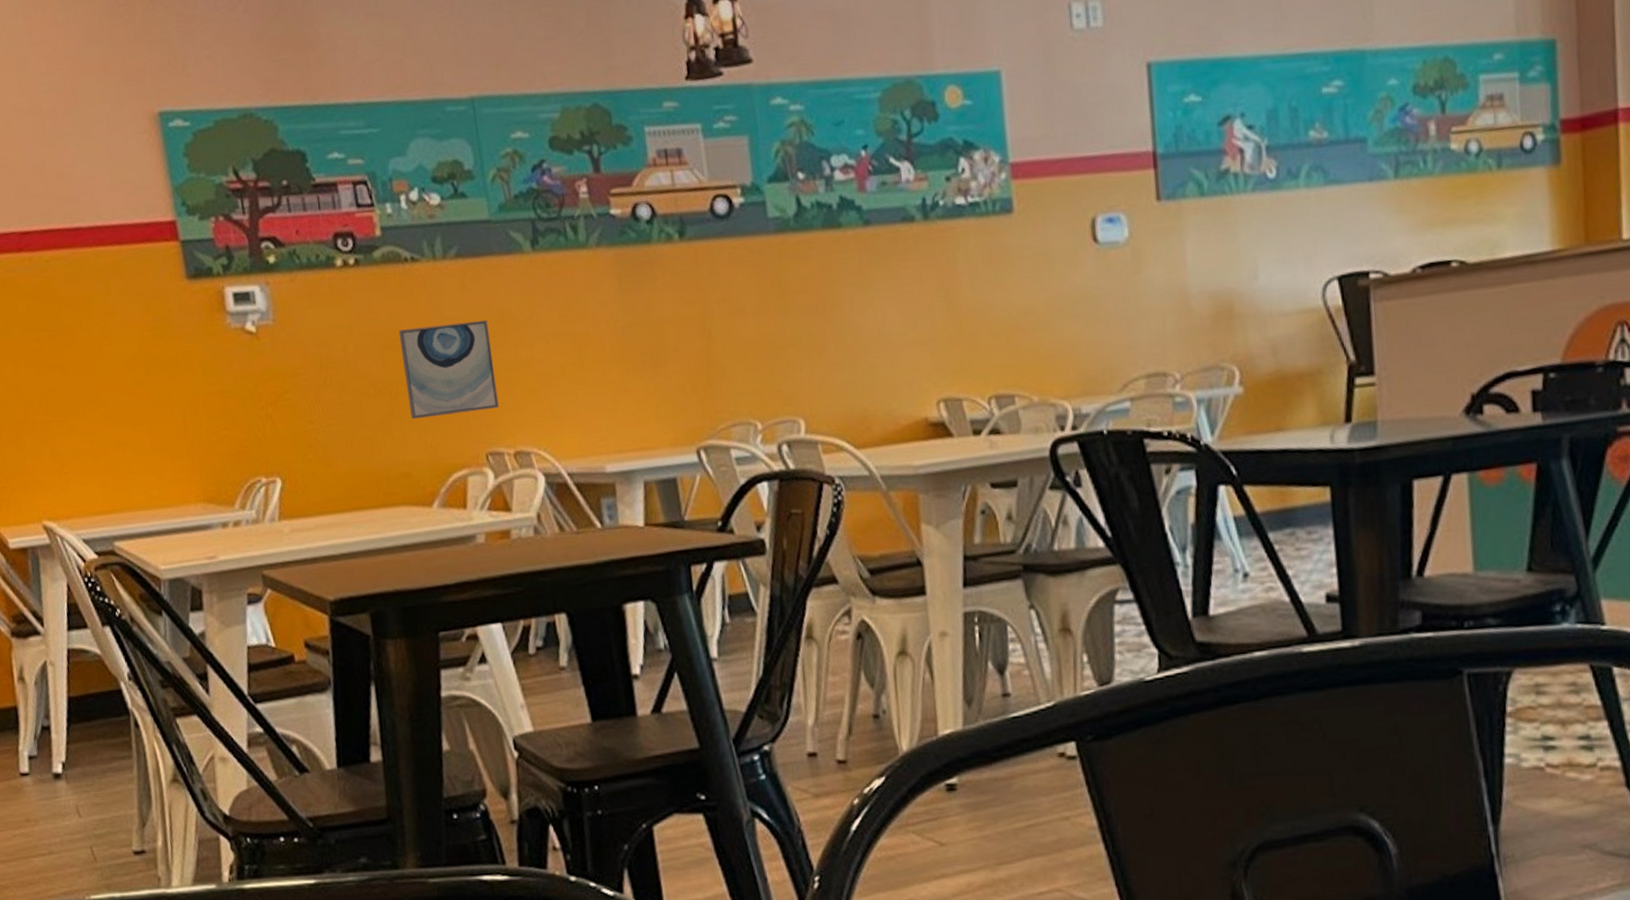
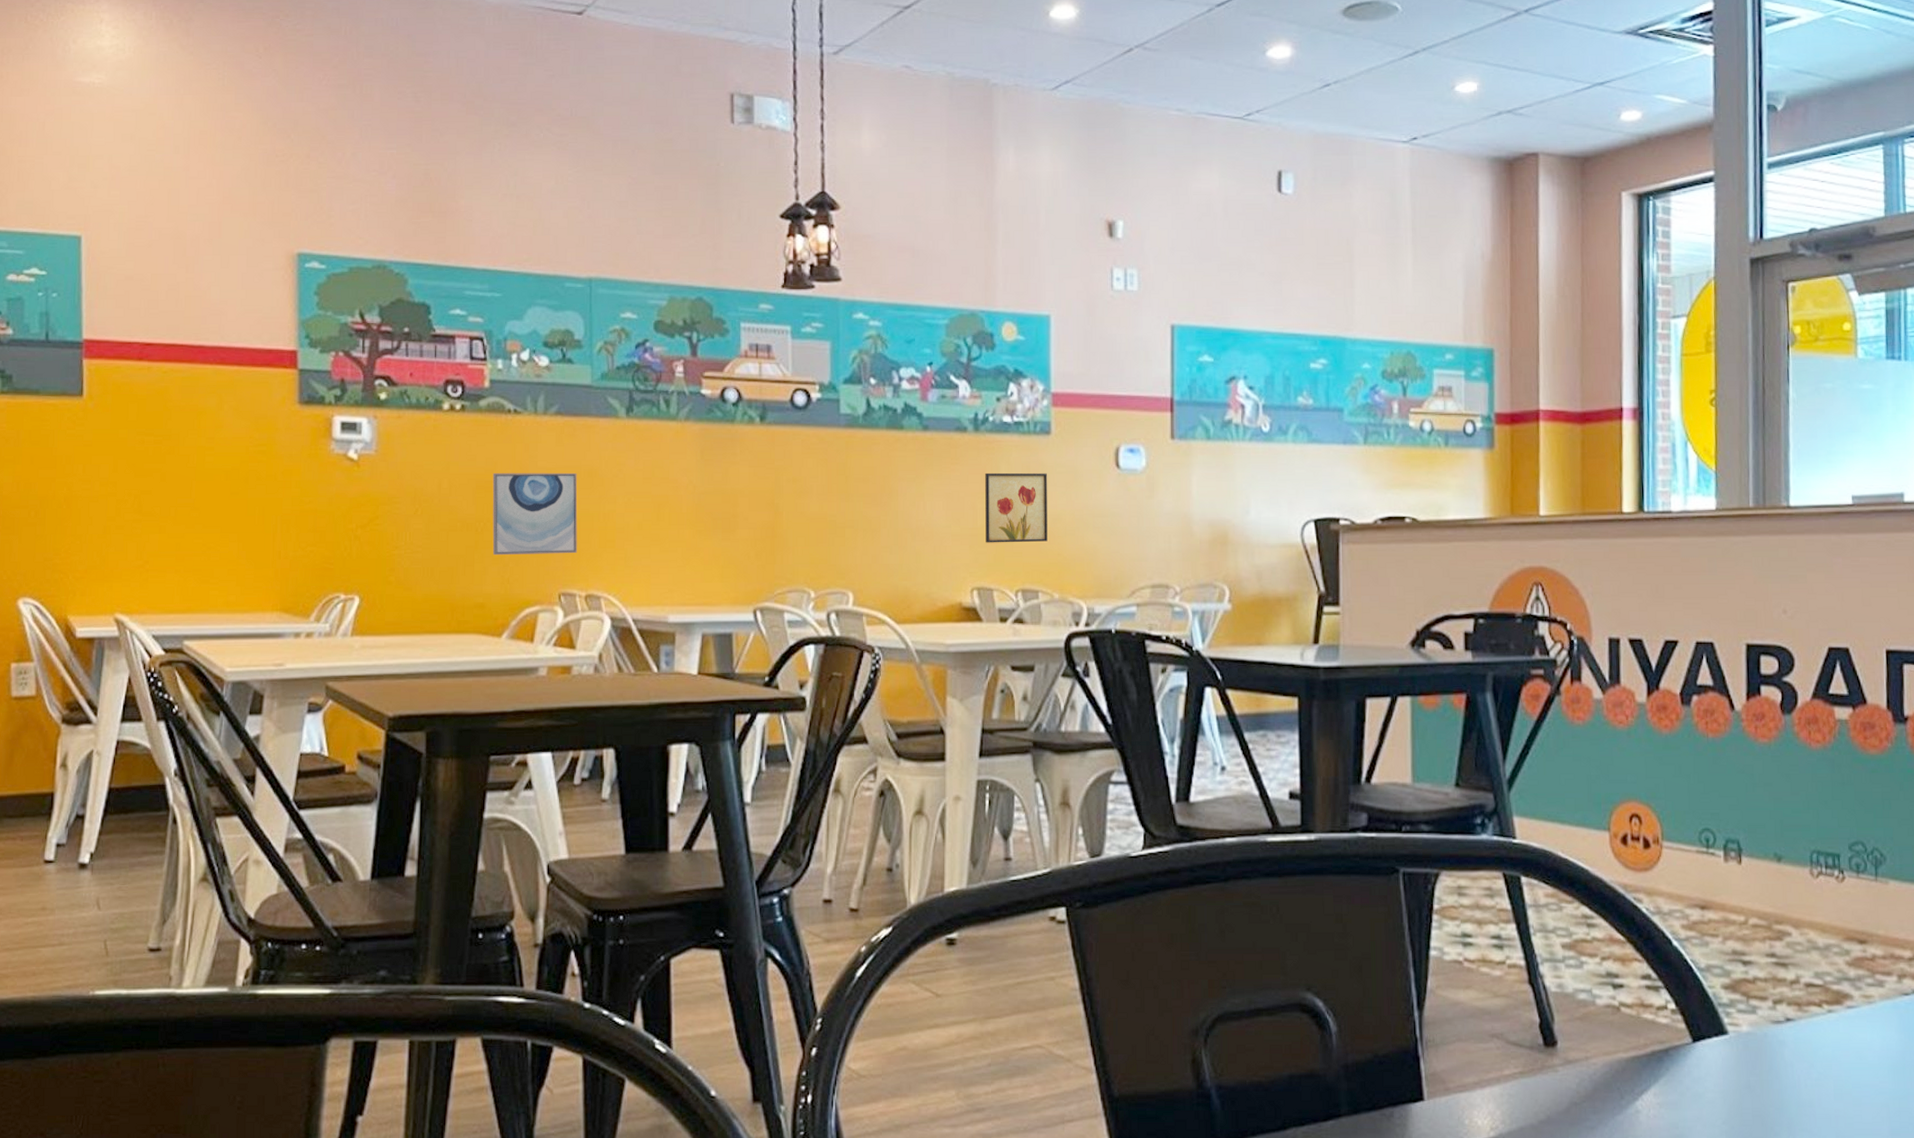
wall art: none [941,258,1020,347] -> present [985,472,1048,543]

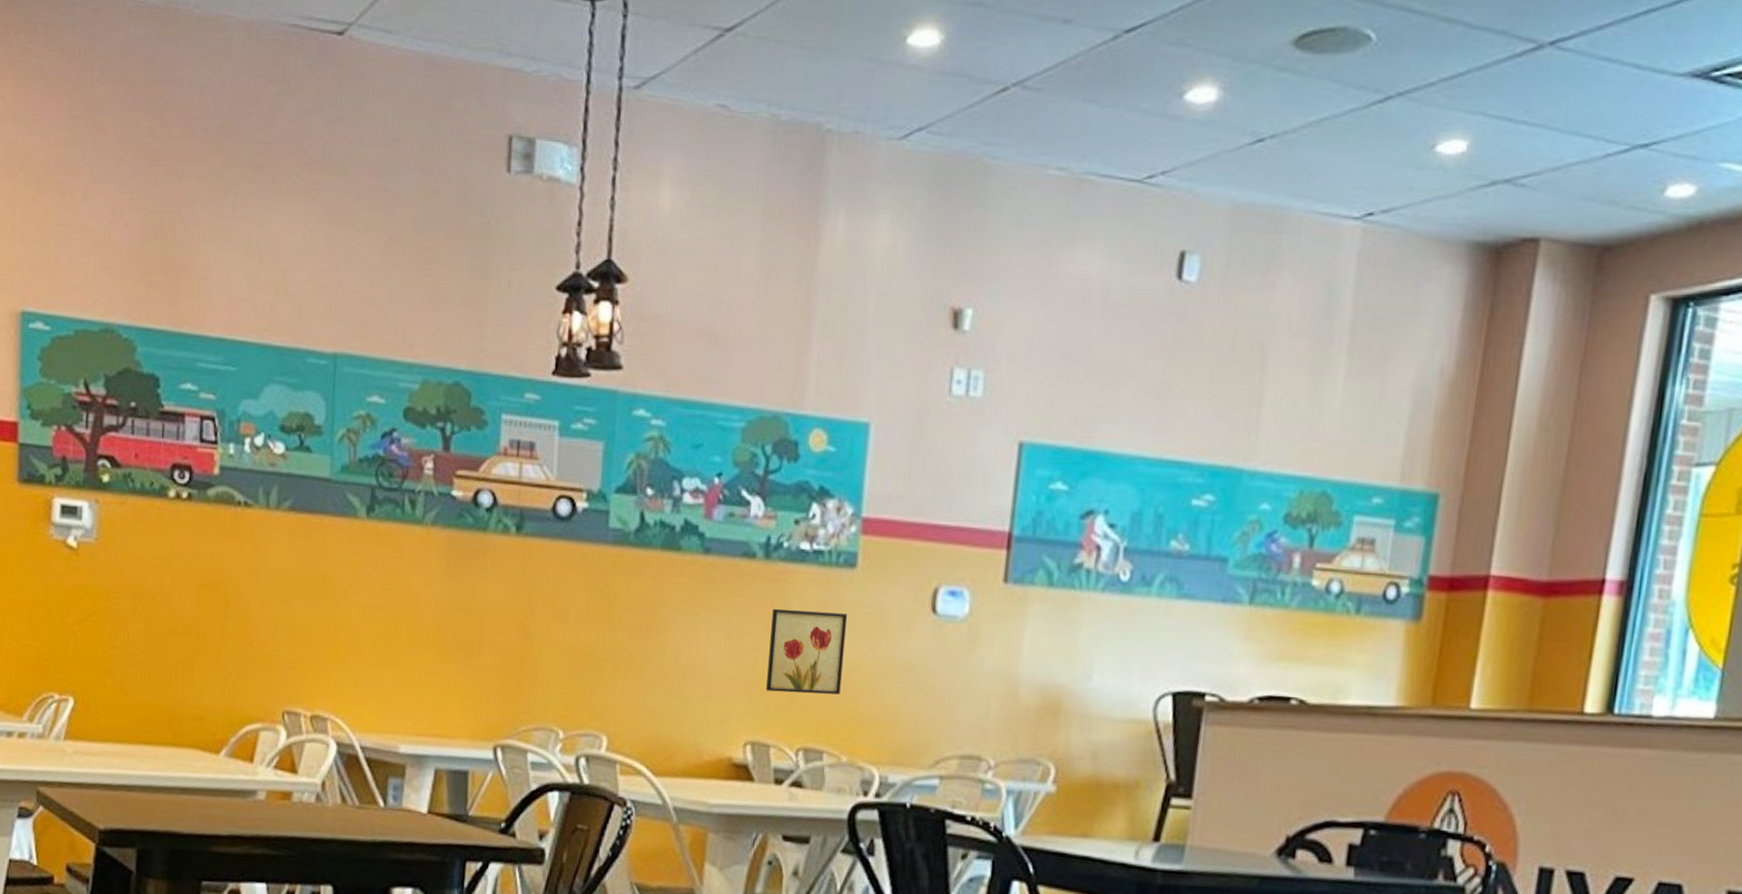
wall art: present [492,472,578,556] -> none [214,572,309,668]

